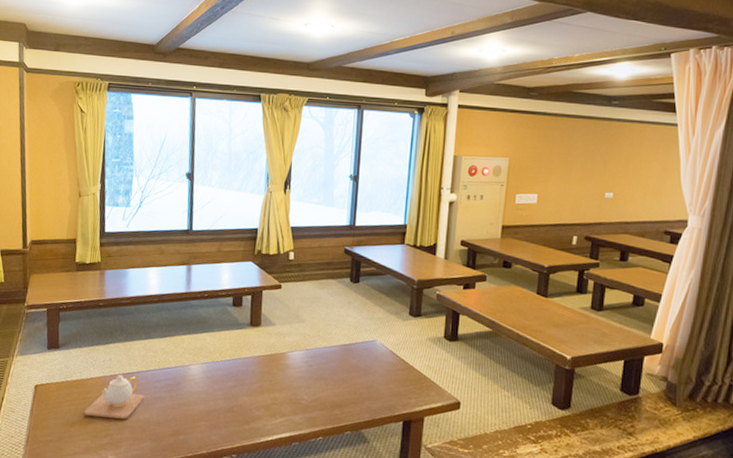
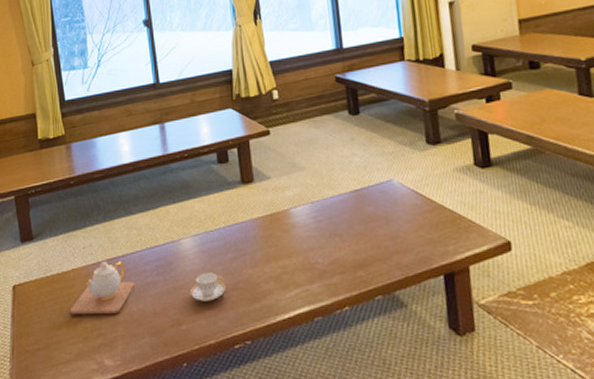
teacup: none [191,395,223,419] -> present [189,272,226,302]

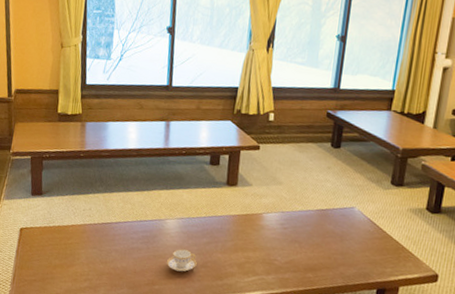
teapot: present [69,260,134,315] -> none [65,223,122,266]

